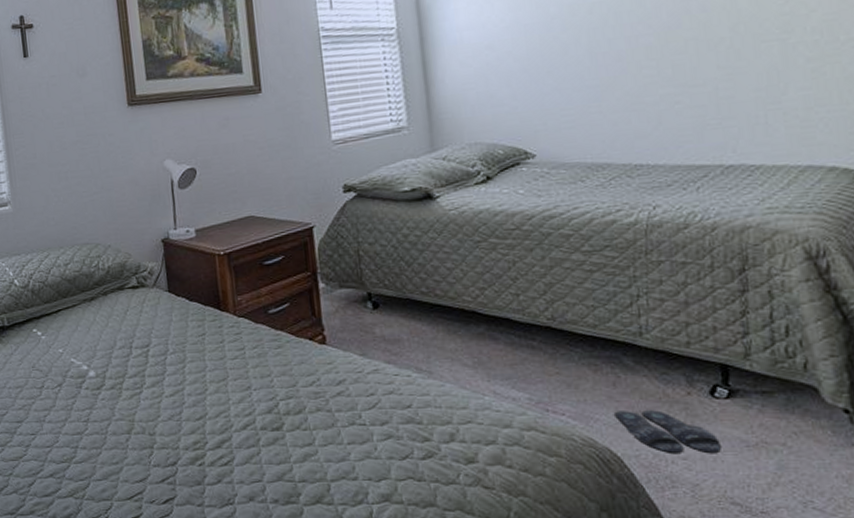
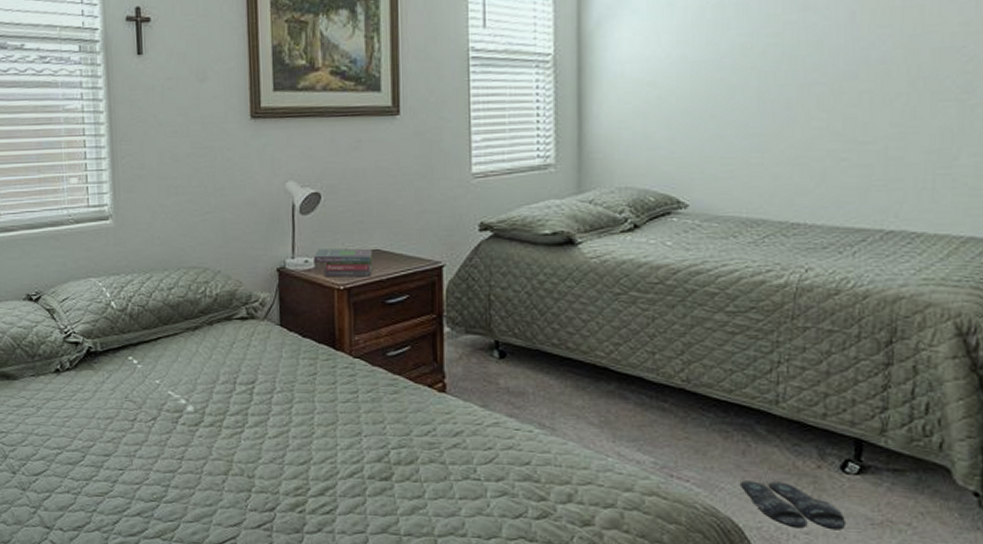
books: none [194,215,249,244] -> present [314,248,373,277]

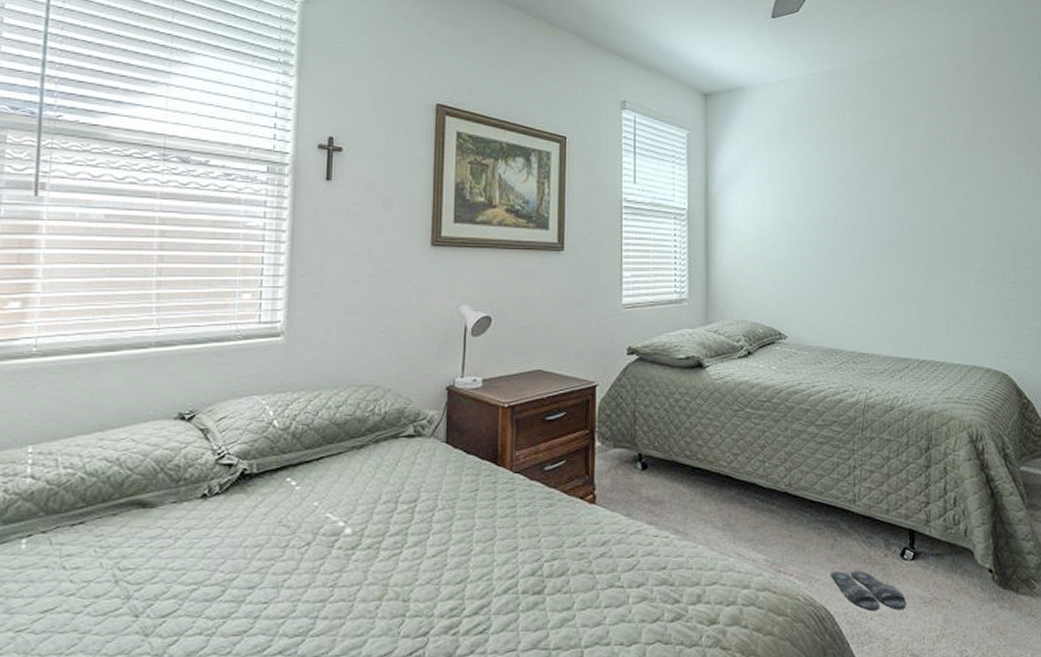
books: present [314,248,373,277] -> none [482,368,536,396]

